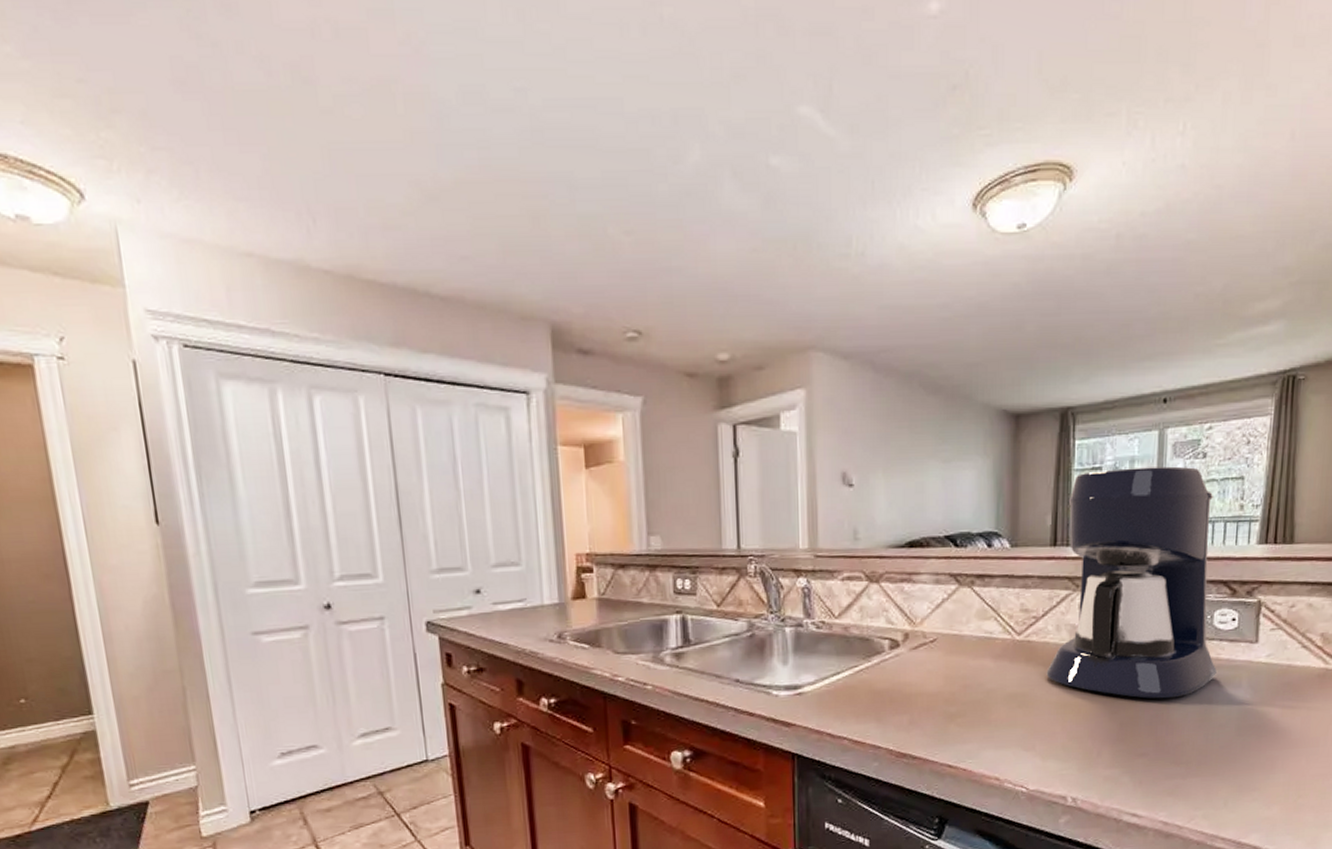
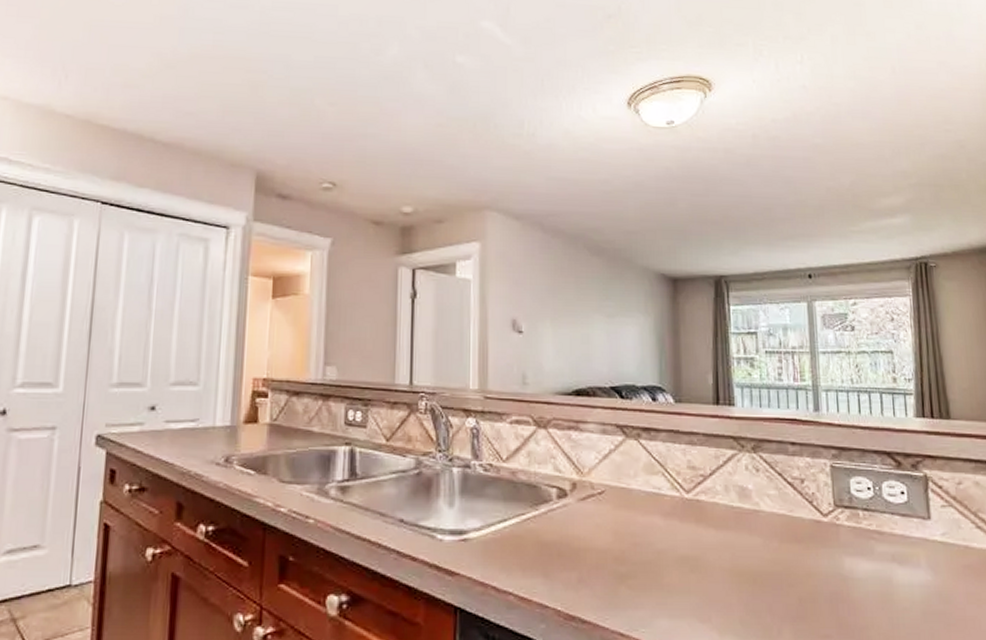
coffee maker: present [1046,466,1217,699] -> none [717,335,893,574]

